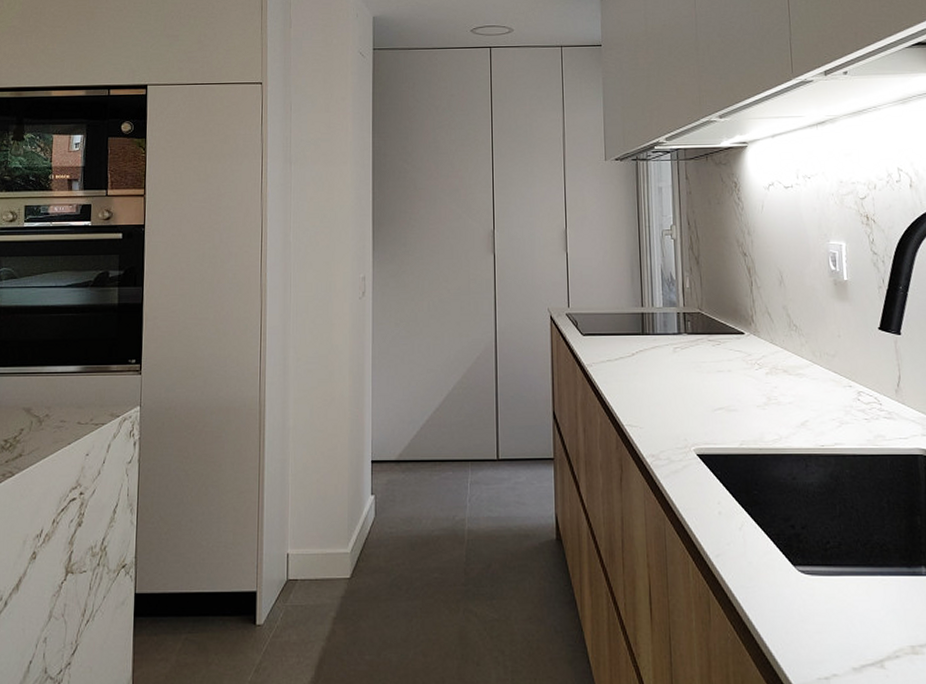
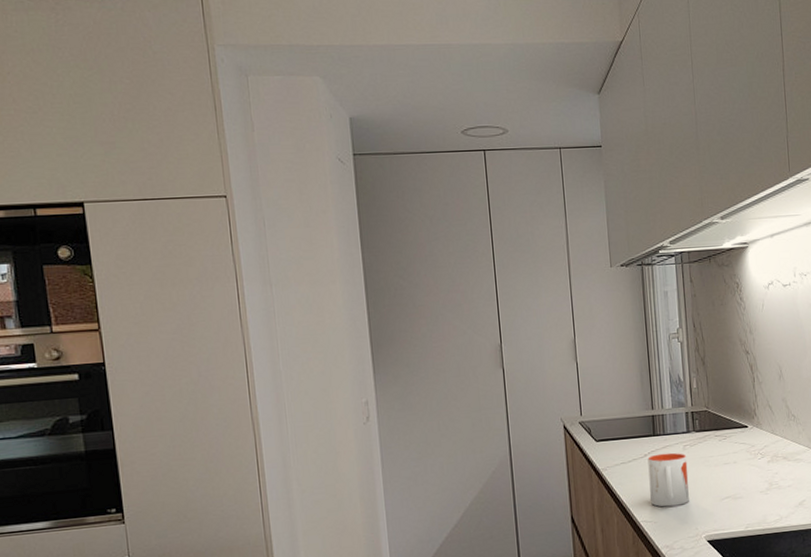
mug: none [635,354,679,412] -> present [647,452,690,507]

